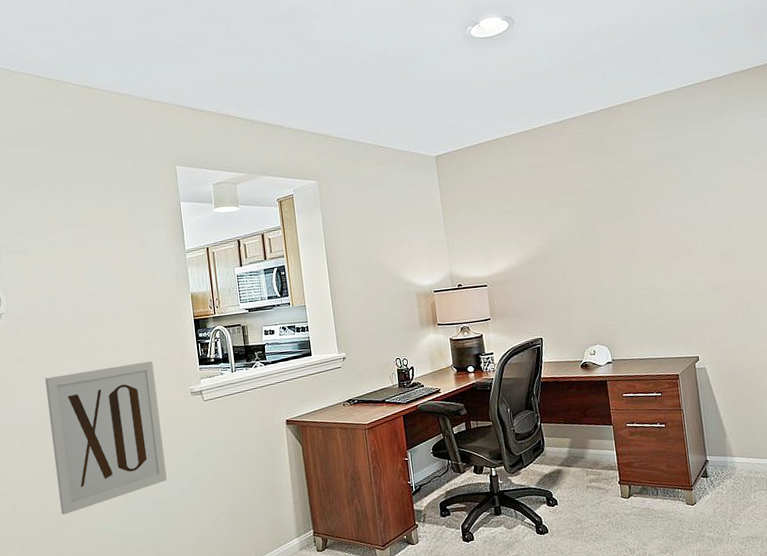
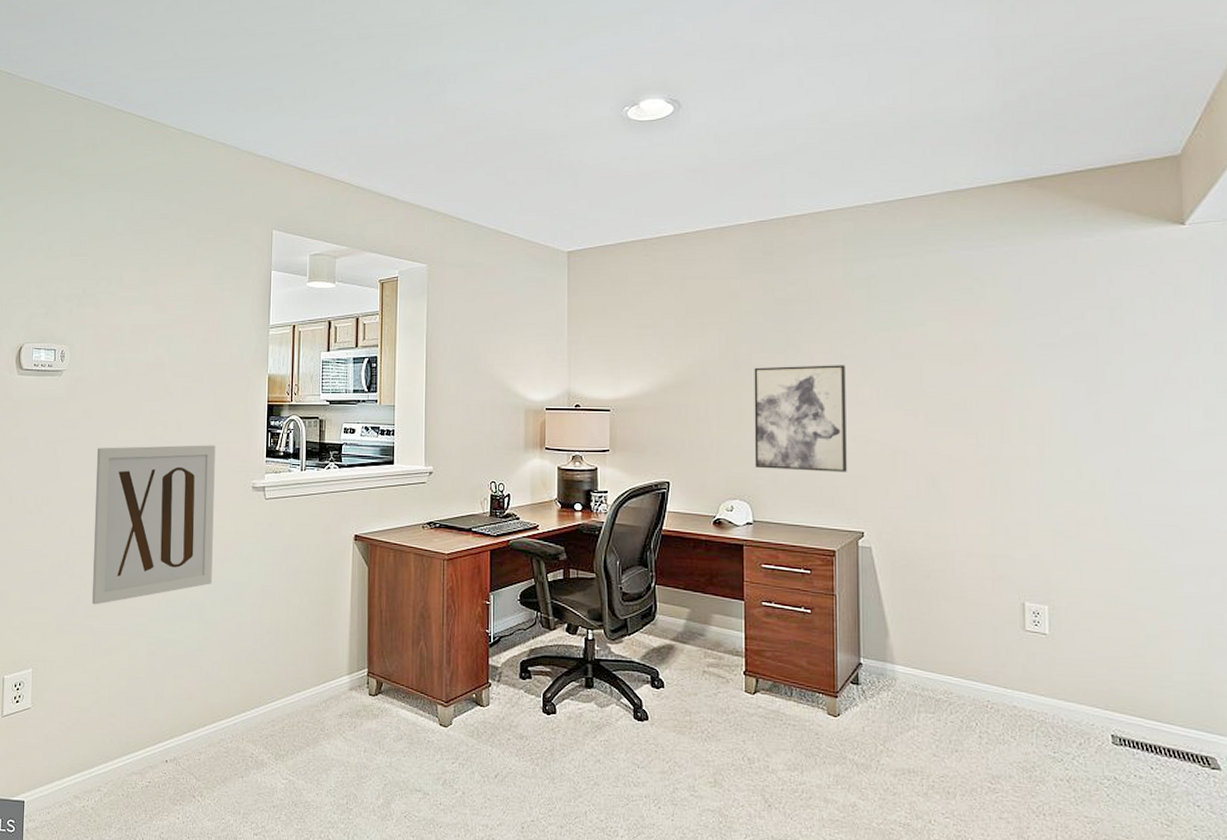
wall art: none [599,224,681,317] -> present [754,365,847,472]

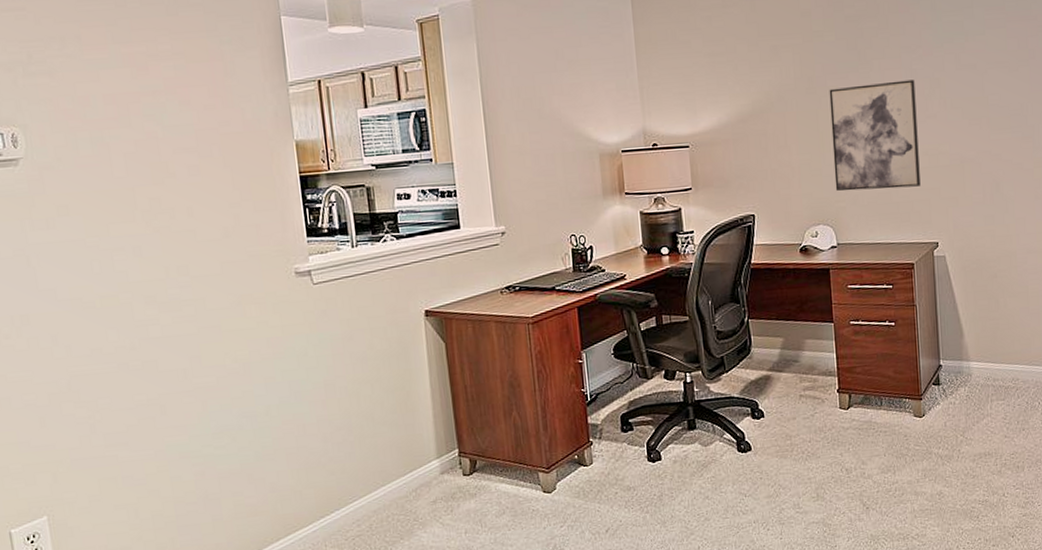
wall art: present [92,445,215,605] -> none [84,230,262,432]

